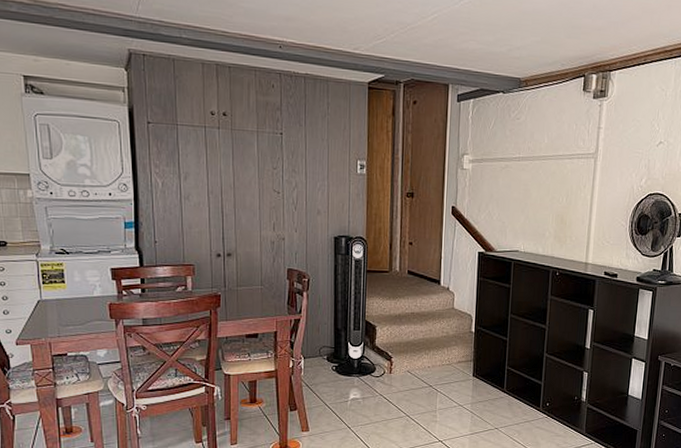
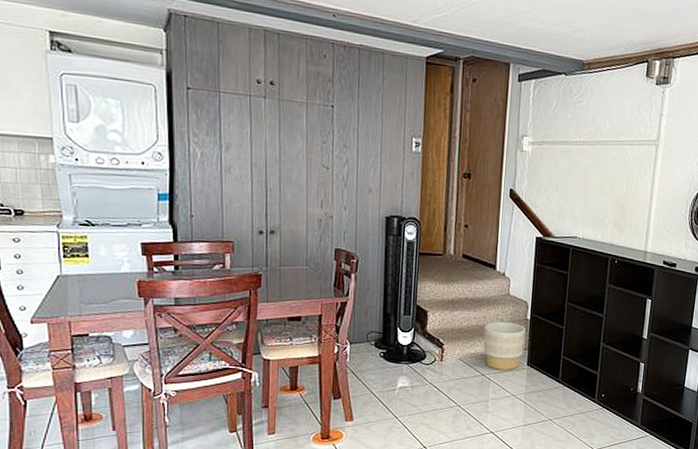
planter: none [430,334,470,381] -> present [483,321,526,370]

